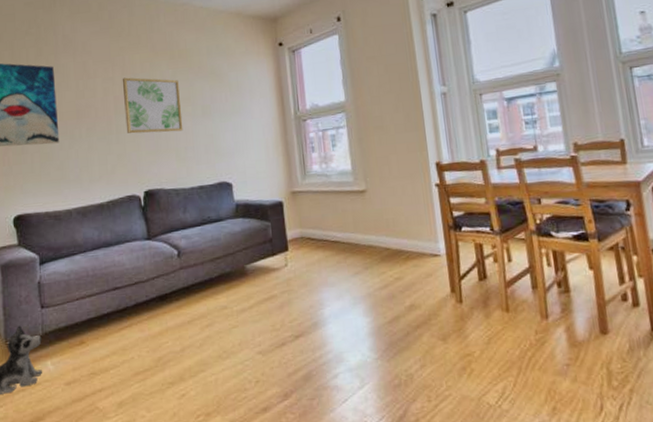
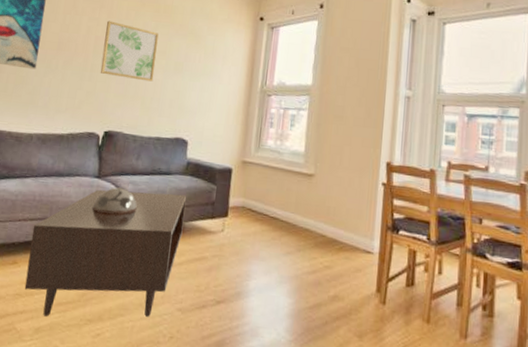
coffee table: none [93,238,247,389] -> present [24,189,187,317]
decorative bowl: none [149,244,195,274] -> present [92,187,137,214]

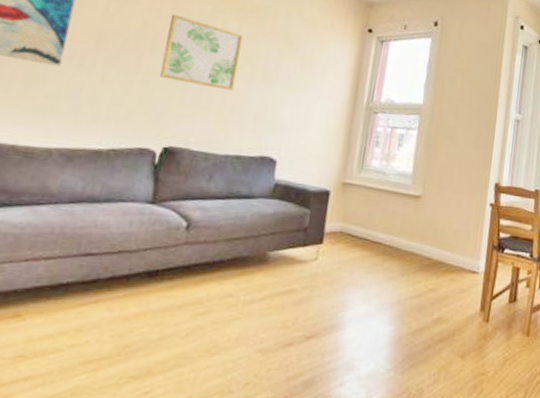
coffee table: present [24,189,187,317] -> none [31,217,273,380]
decorative bowl: present [92,187,137,214] -> none [142,214,207,246]

